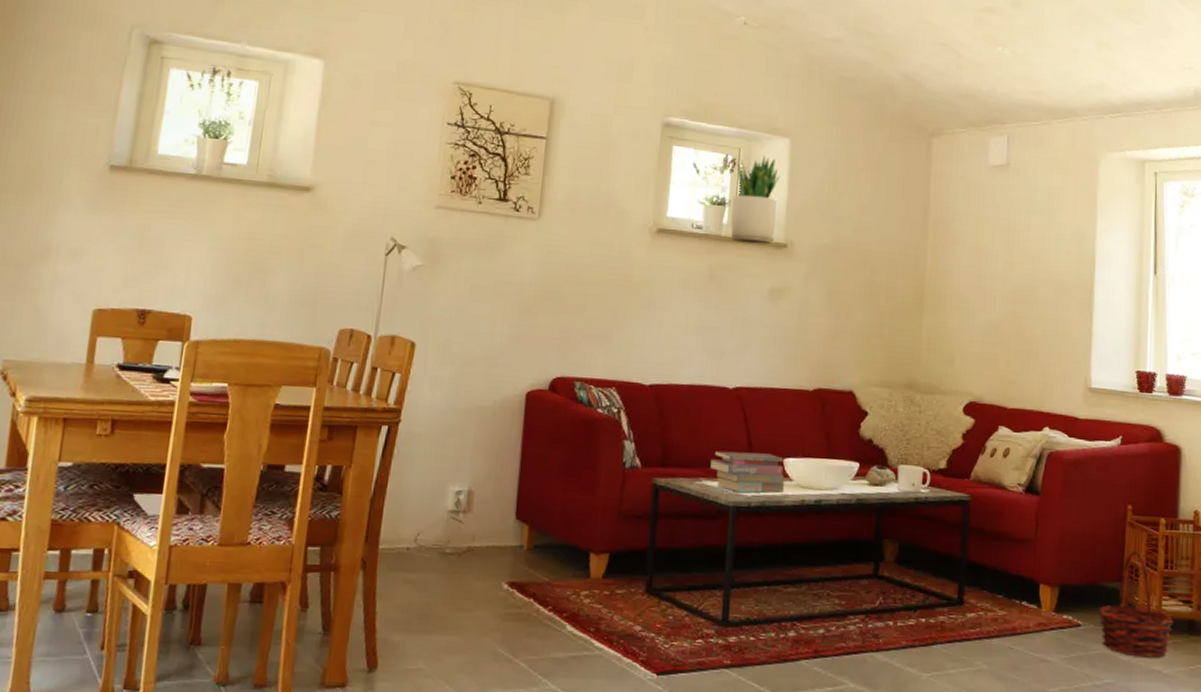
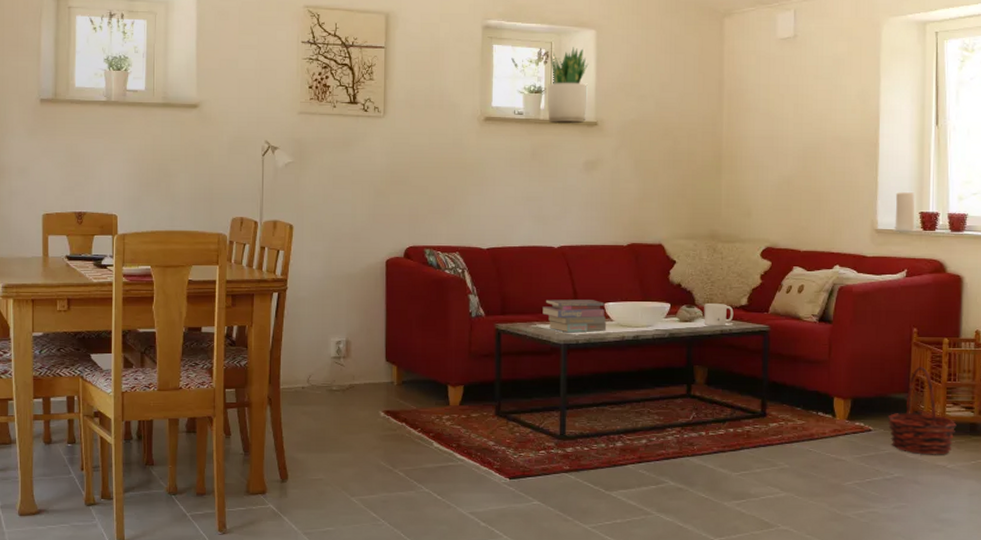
candle: none [1107,346,1134,394] -> present [892,191,917,233]

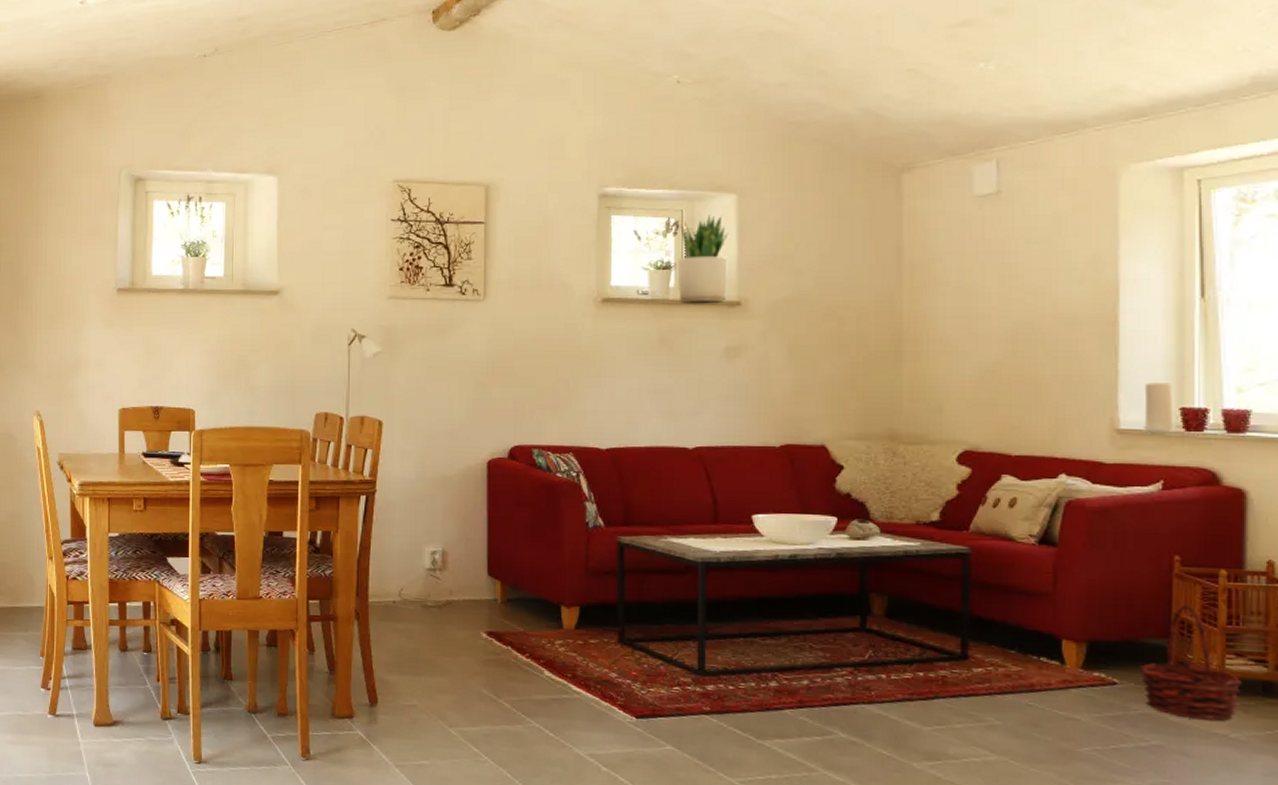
books: present [542,299,607,333] -> none [675,509,756,549]
mug: present [704,302,734,328] -> none [881,517,922,548]

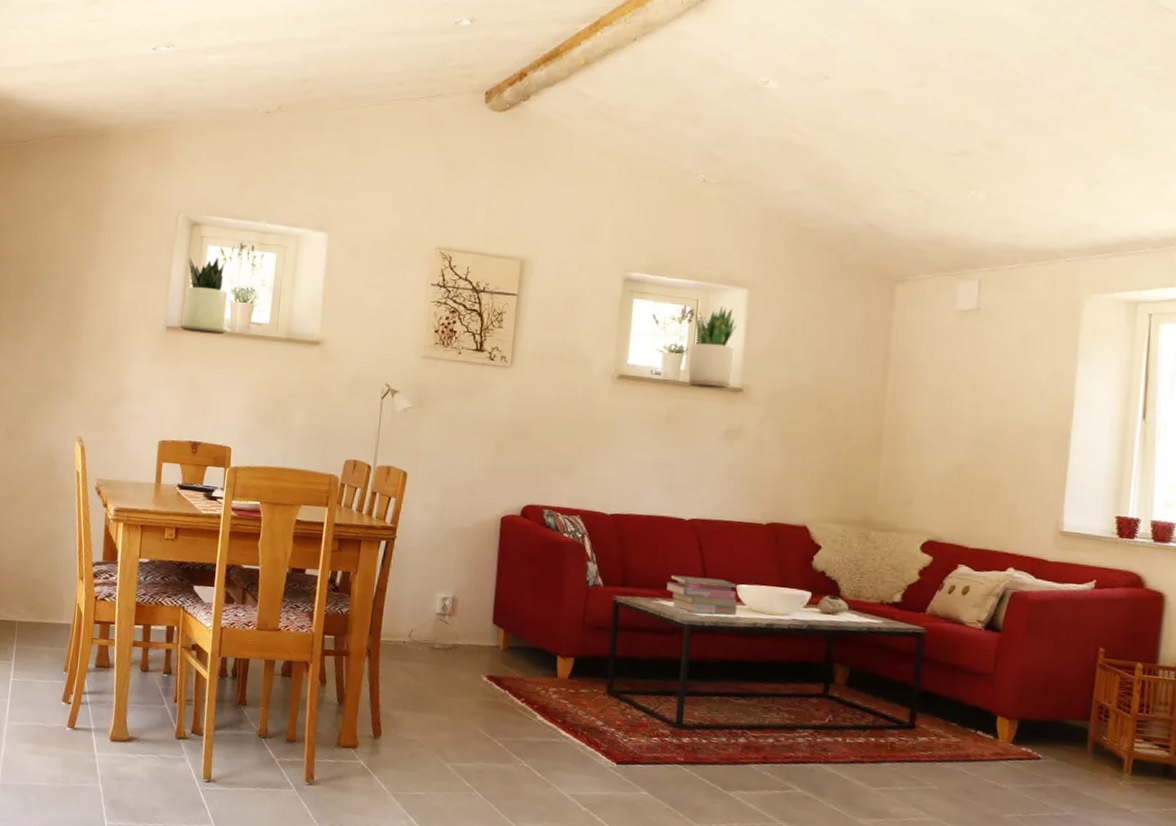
planter: none [130,212,182,294] -> present [178,257,228,336]
books: none [675,509,756,549] -> present [666,574,738,615]
basket: present [1139,605,1242,721] -> none [1061,692,1147,797]
candle: present [1141,381,1177,434] -> none [1081,490,1112,538]

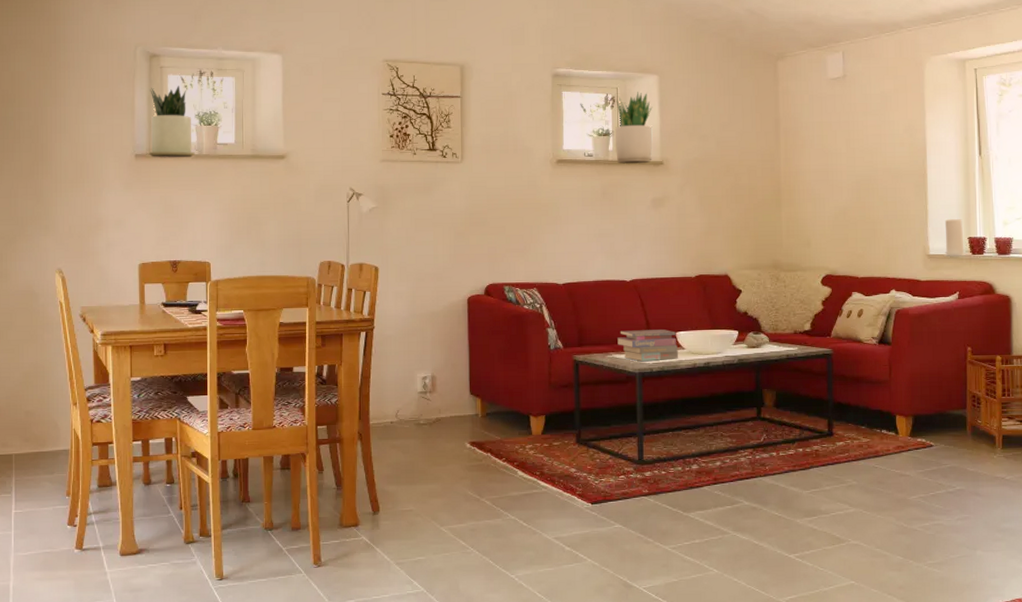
candle: none [1081,490,1112,538] -> present [943,218,967,257]

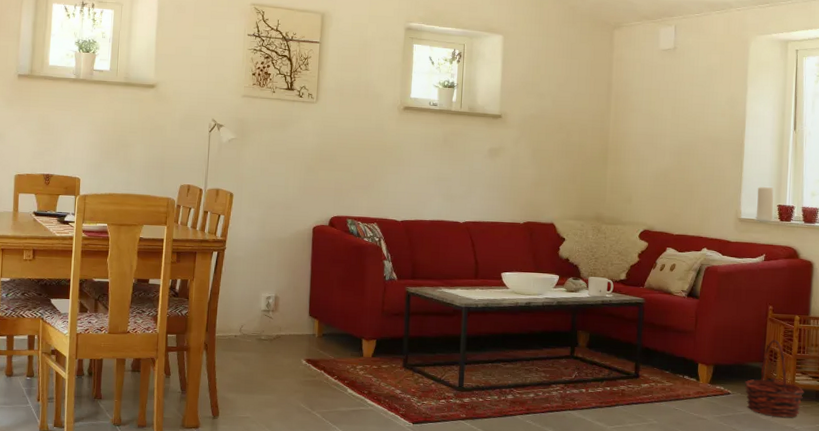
planter: present [147,86,196,159] -> none [29,14,74,82]
planter: present [615,92,652,164] -> none [459,49,495,116]
books: present [617,330,679,362] -> none [447,267,503,298]
mug: none [770,329,798,352] -> present [587,276,614,298]
basket: none [947,384,1013,468] -> present [744,340,804,418]

